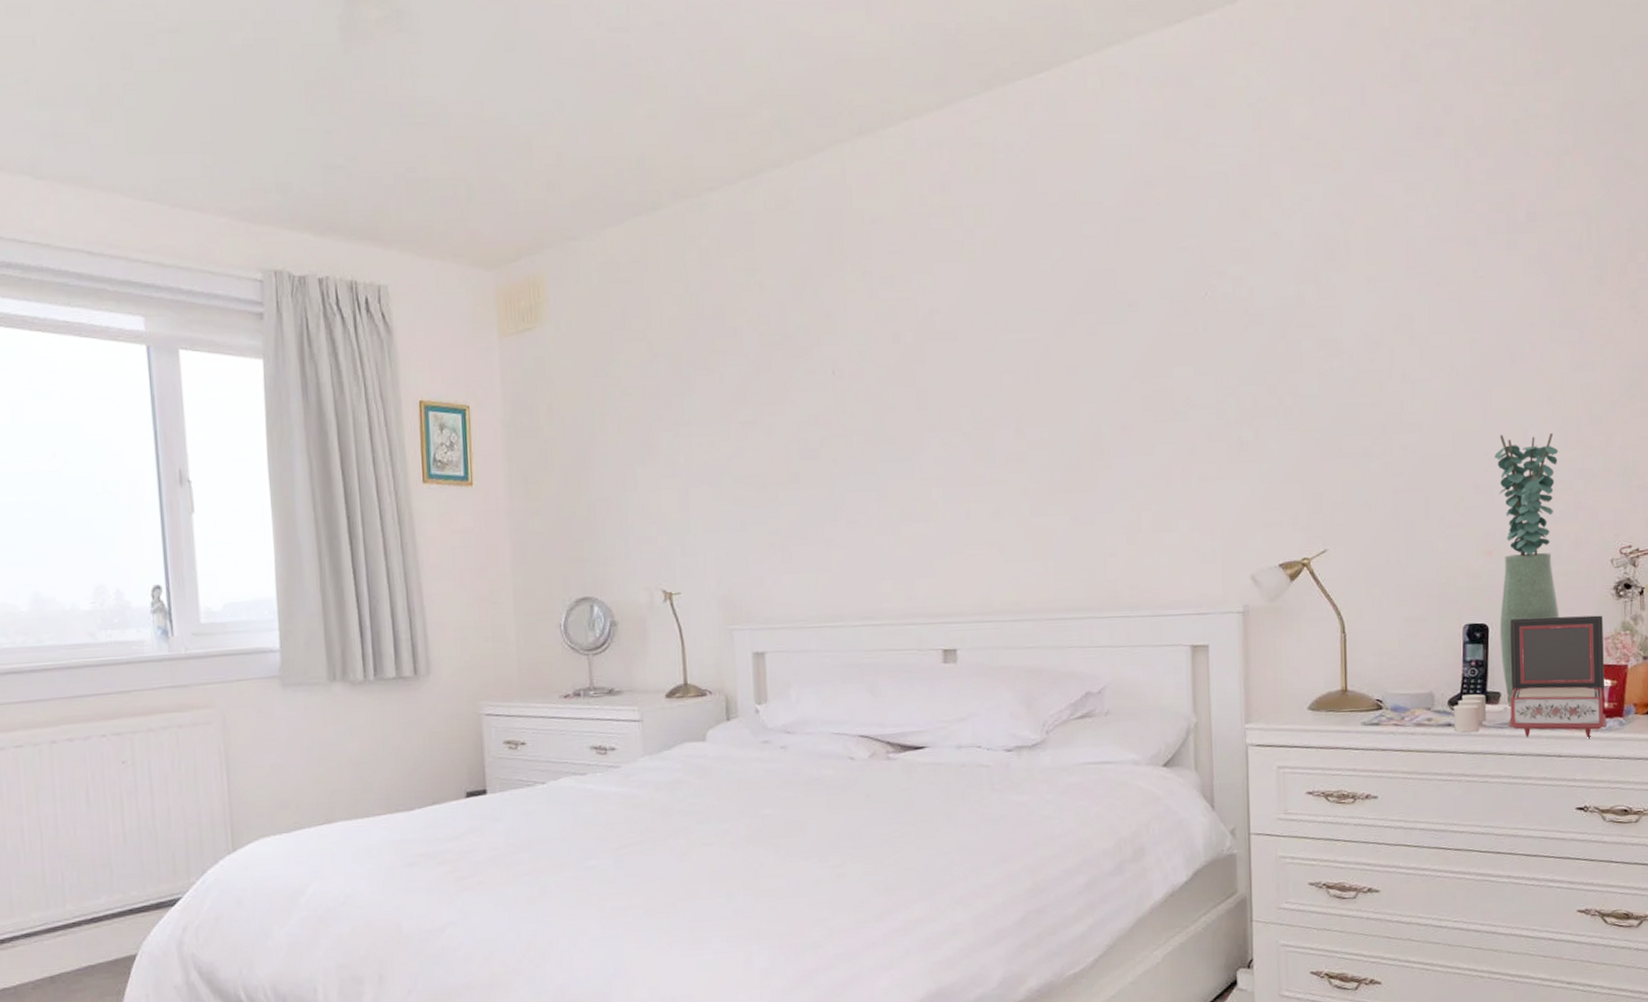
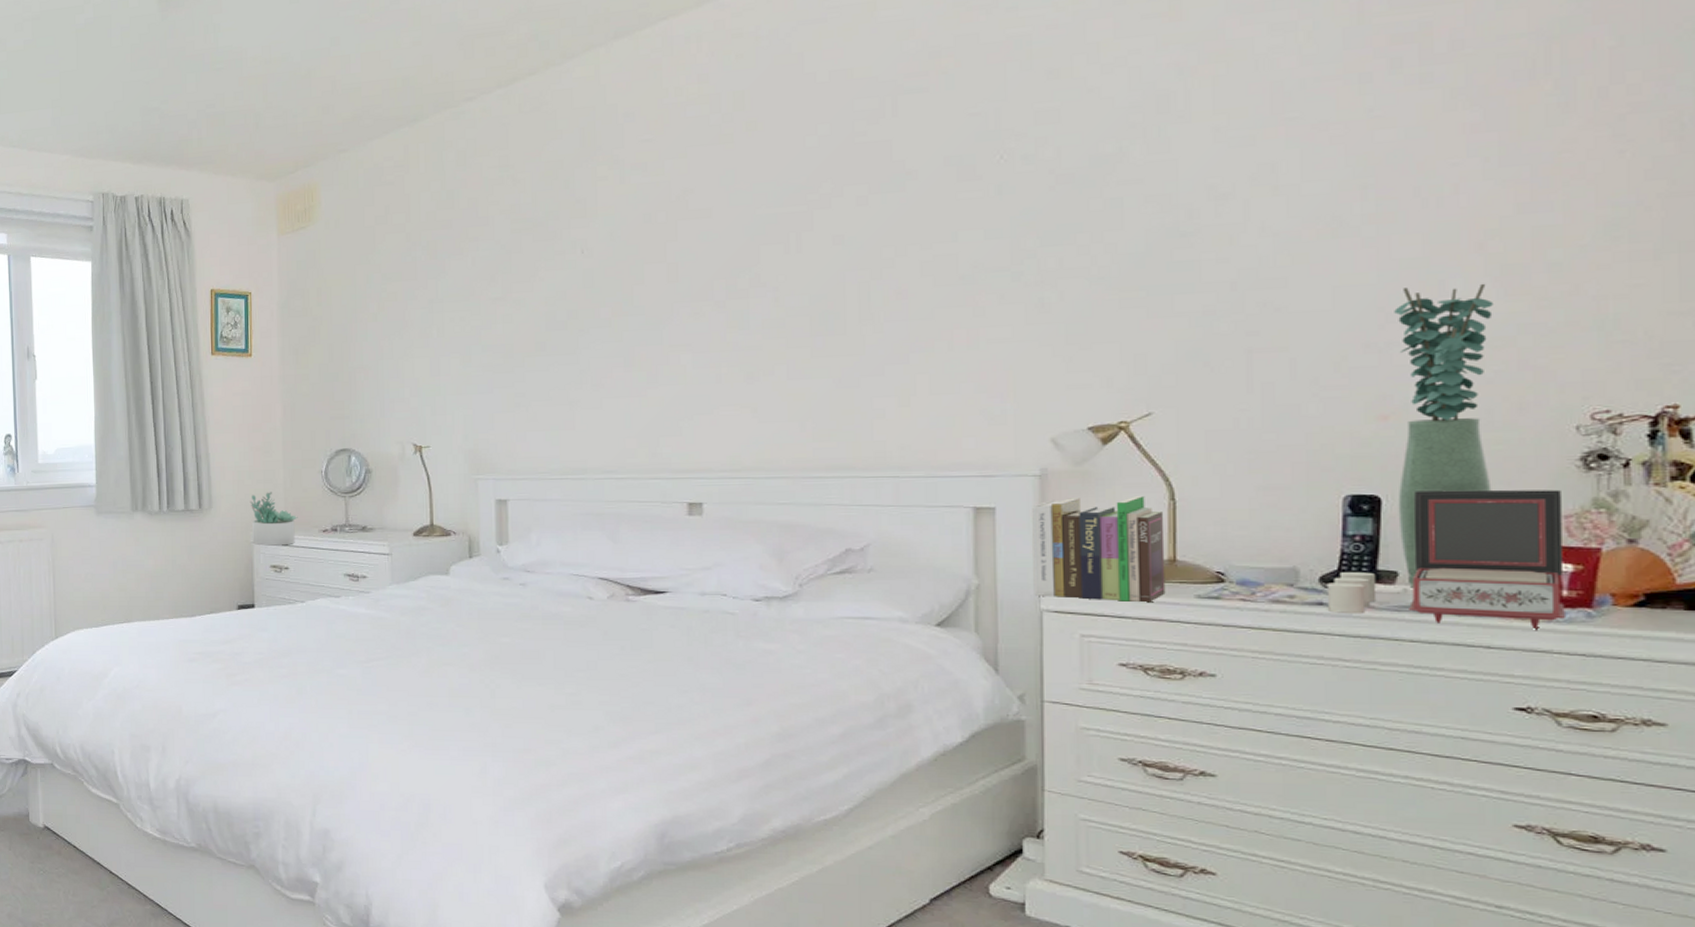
succulent plant: none [476,651,535,718] -> present [250,492,298,546]
books: none [1237,629,1340,733] -> present [1032,495,1166,603]

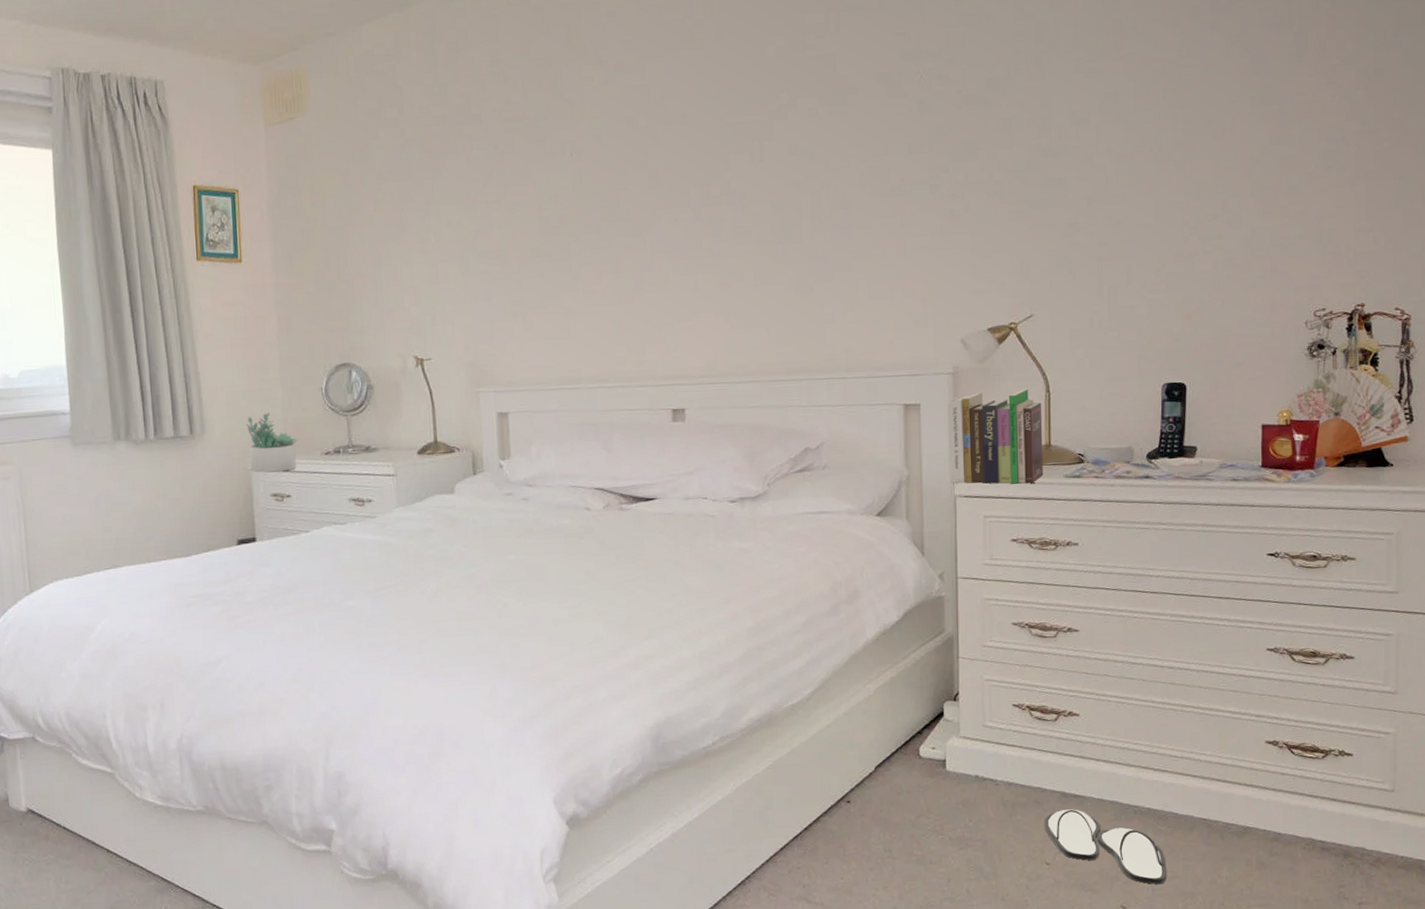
candle: present [1328,572,1377,614] -> none [1152,448,1183,485]
vase: present [1394,283,1494,590] -> none [1195,203,1257,461]
jewelry box: present [1409,489,1565,630] -> none [1204,374,1298,489]

